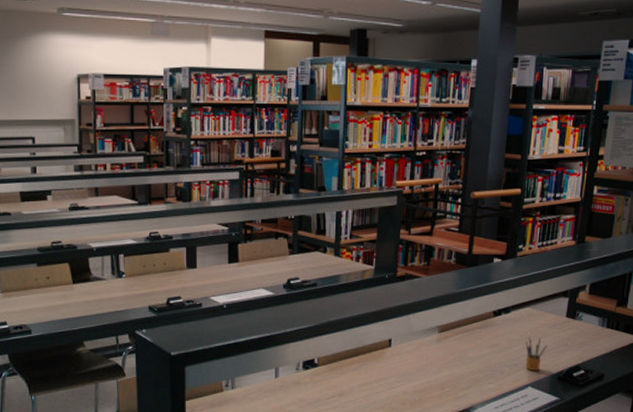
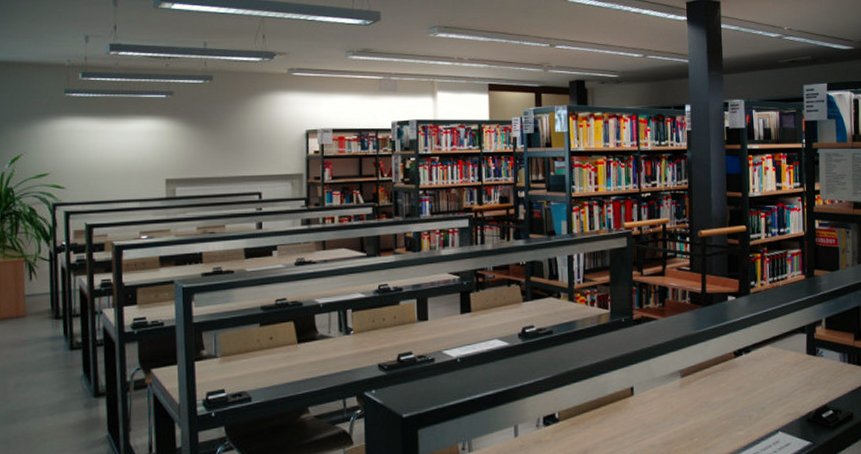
pencil box: present [525,336,547,371] -> none [770,376,792,414]

